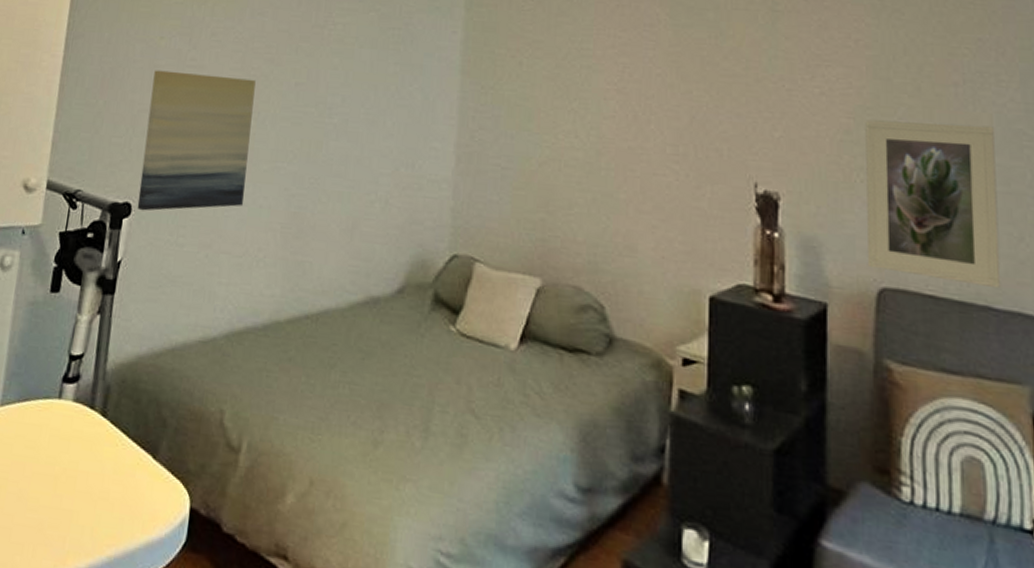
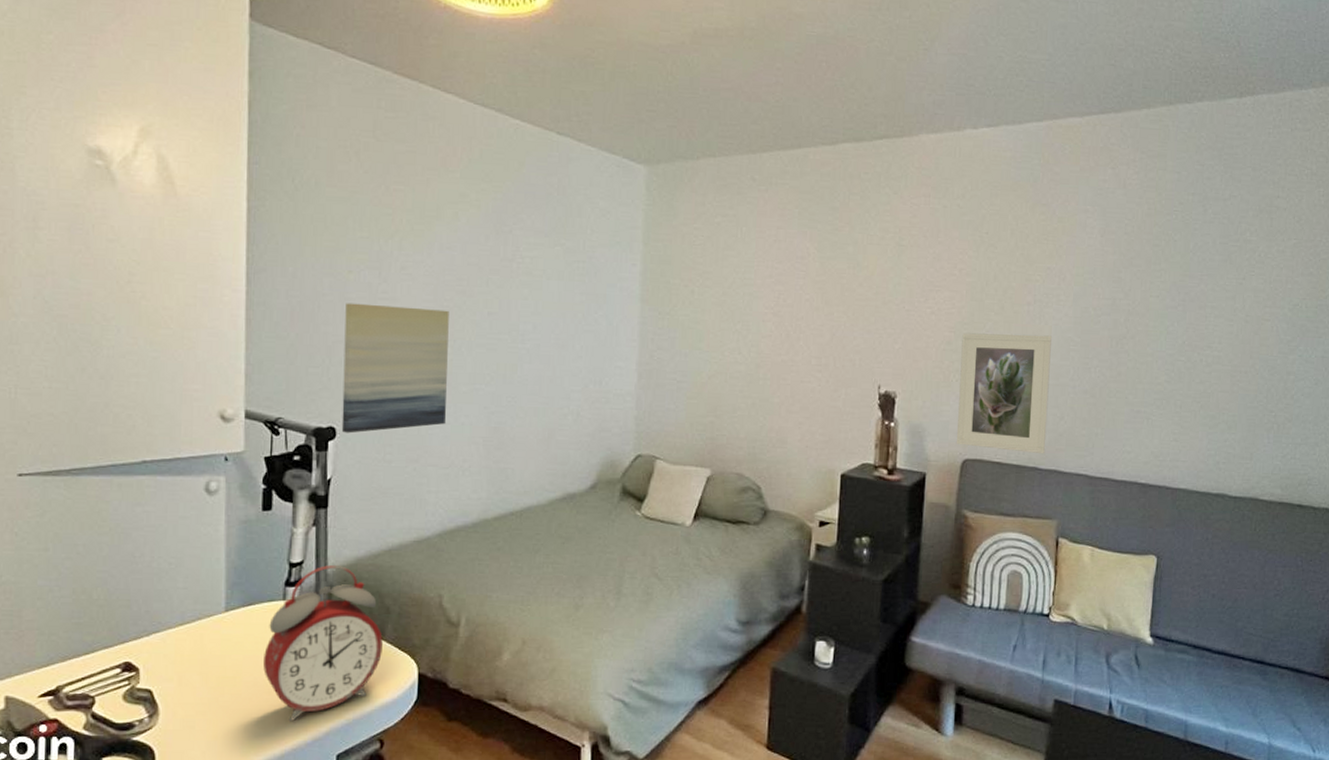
alarm clock: none [29,361,156,551] -> present [263,565,383,722]

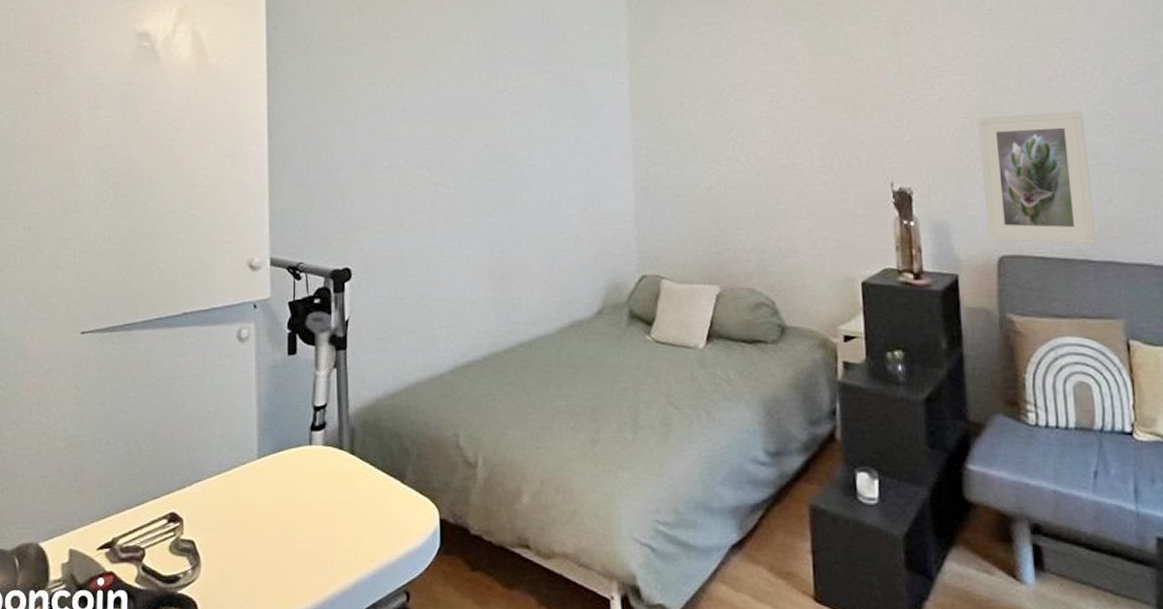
alarm clock: present [263,565,383,722] -> none [294,407,404,573]
wall art: present [341,303,449,434] -> none [355,145,453,274]

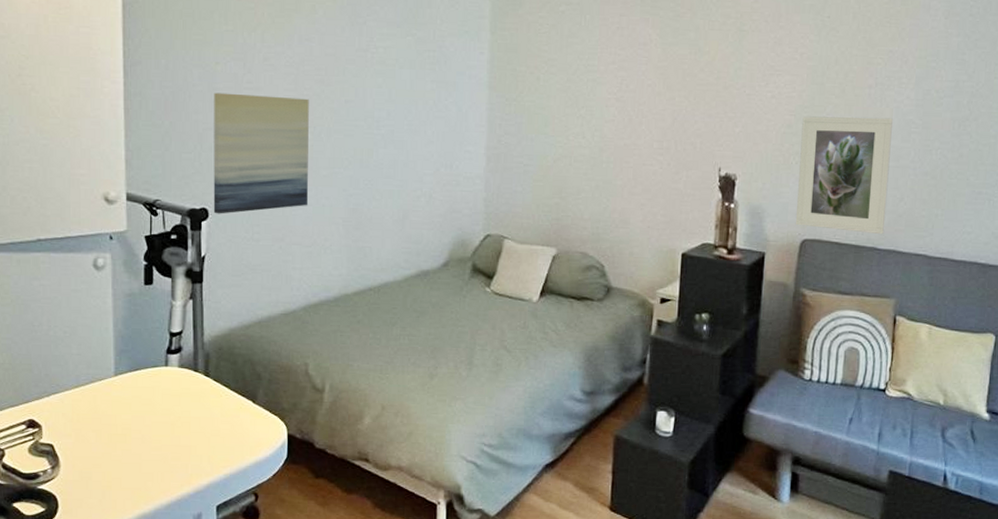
wall art: none [355,145,453,274] -> present [213,92,309,214]

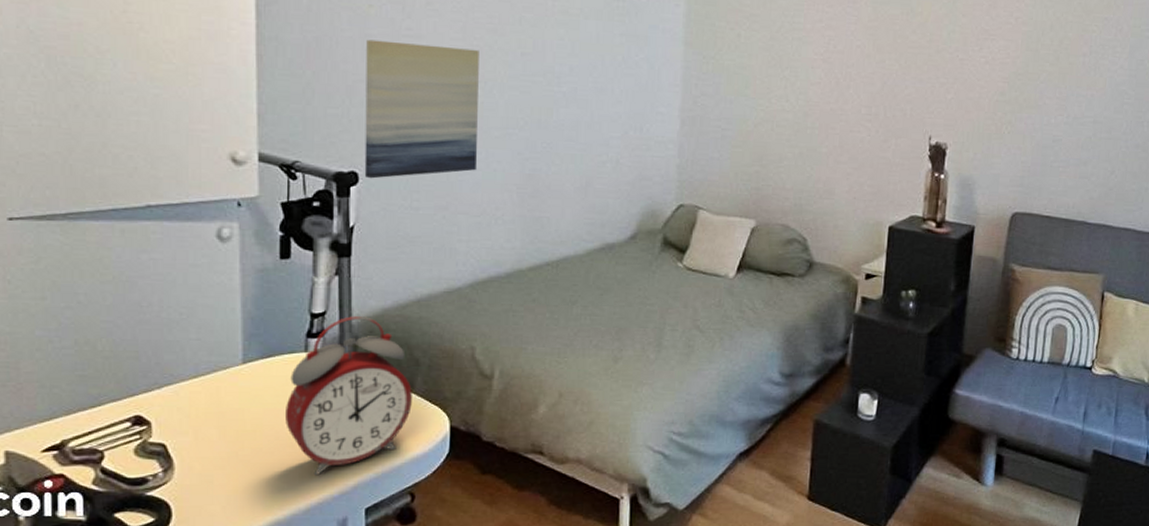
alarm clock: none [150,335,255,476] -> present [286,316,412,476]
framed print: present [795,116,893,235] -> none [1006,84,1106,209]

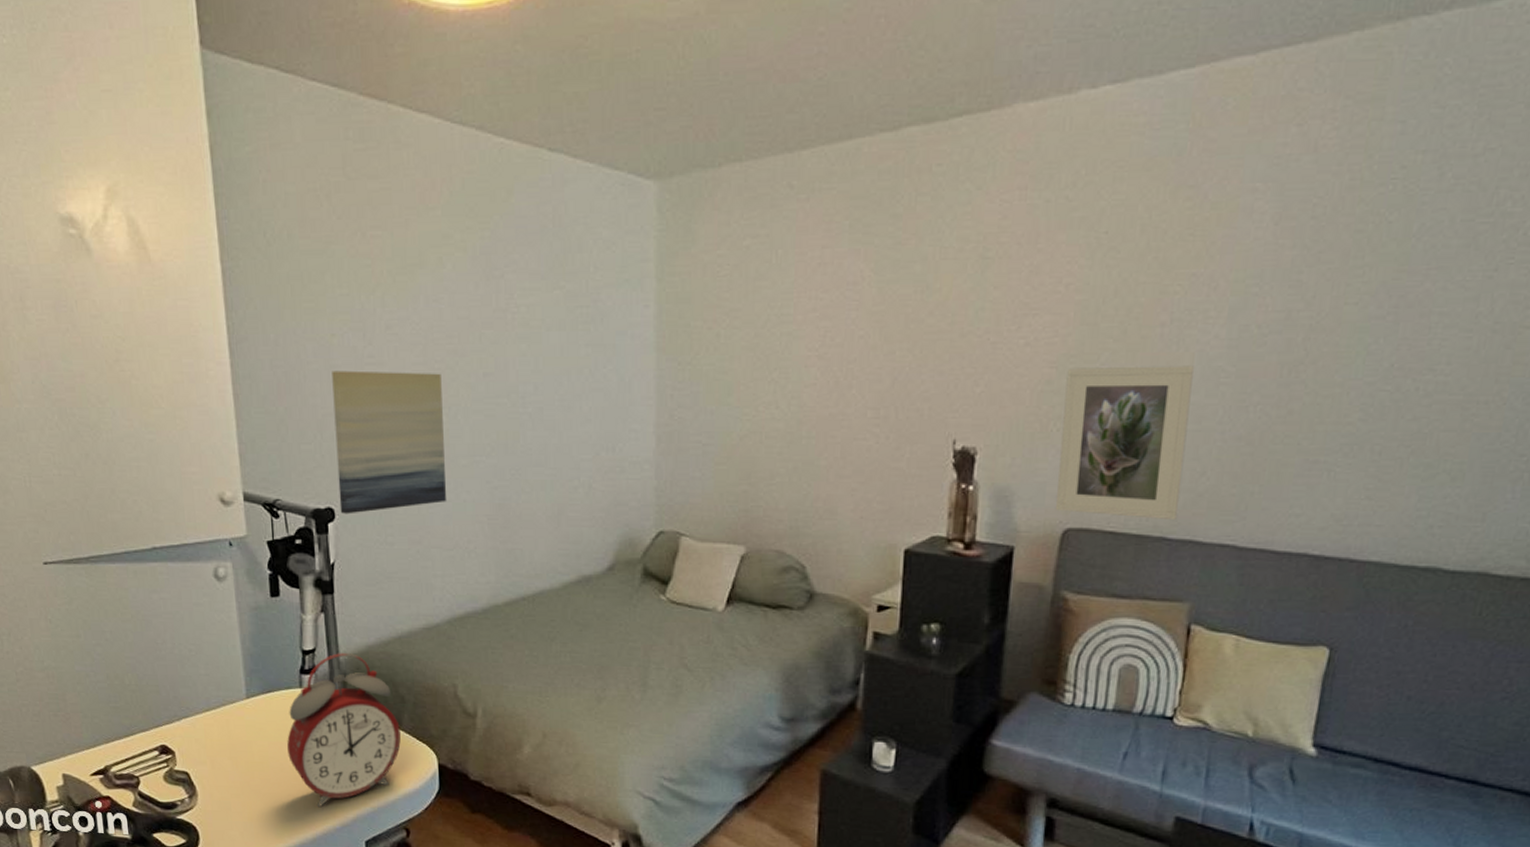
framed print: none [1006,84,1106,209] -> present [1055,365,1194,521]

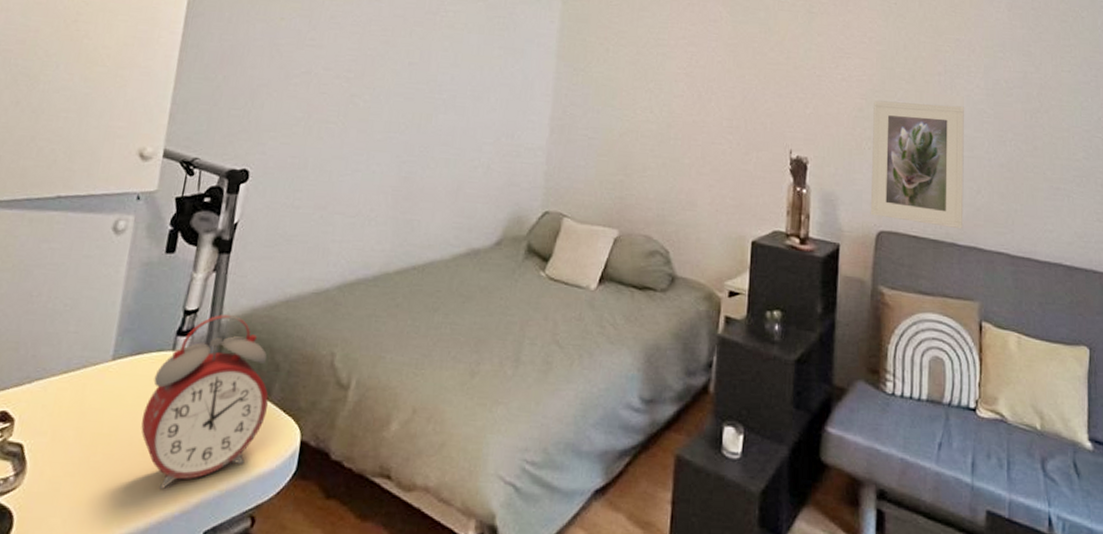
wall art: present [332,370,447,514] -> none [254,48,372,177]

